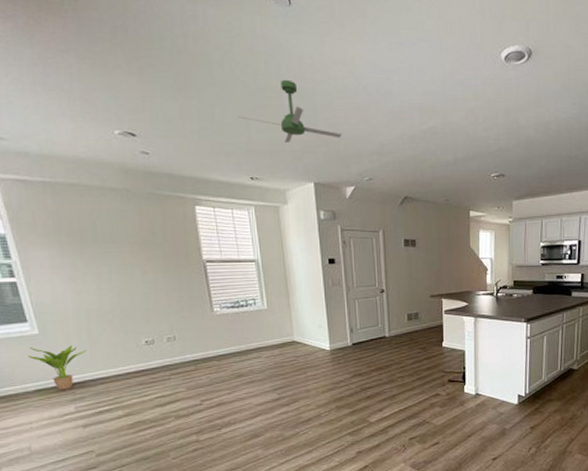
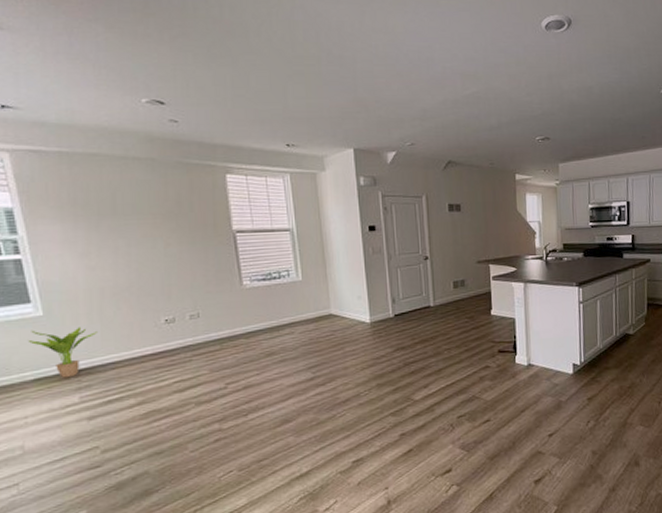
ceiling fan: present [237,79,342,143] -> none [274,47,382,109]

